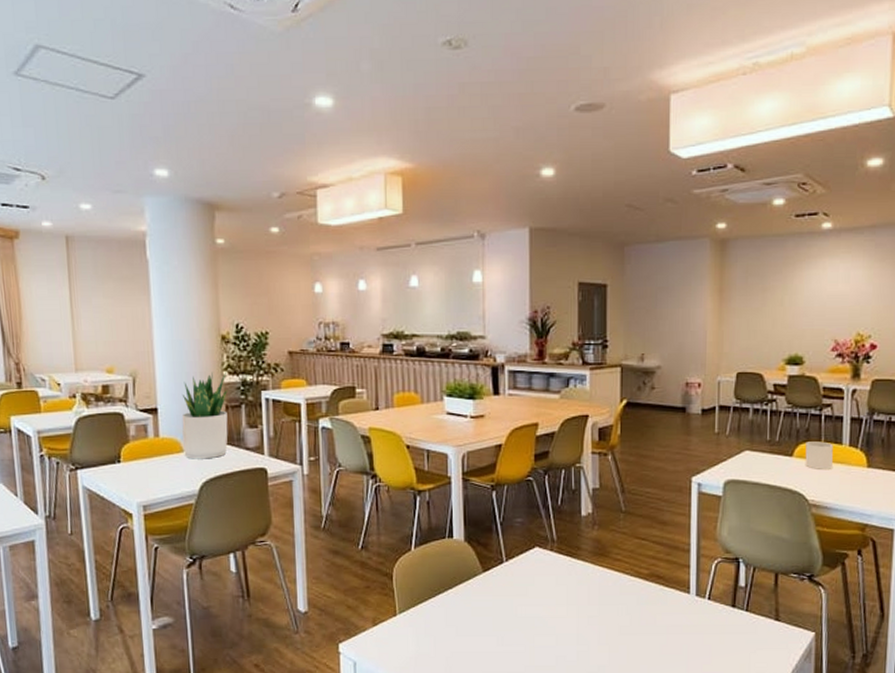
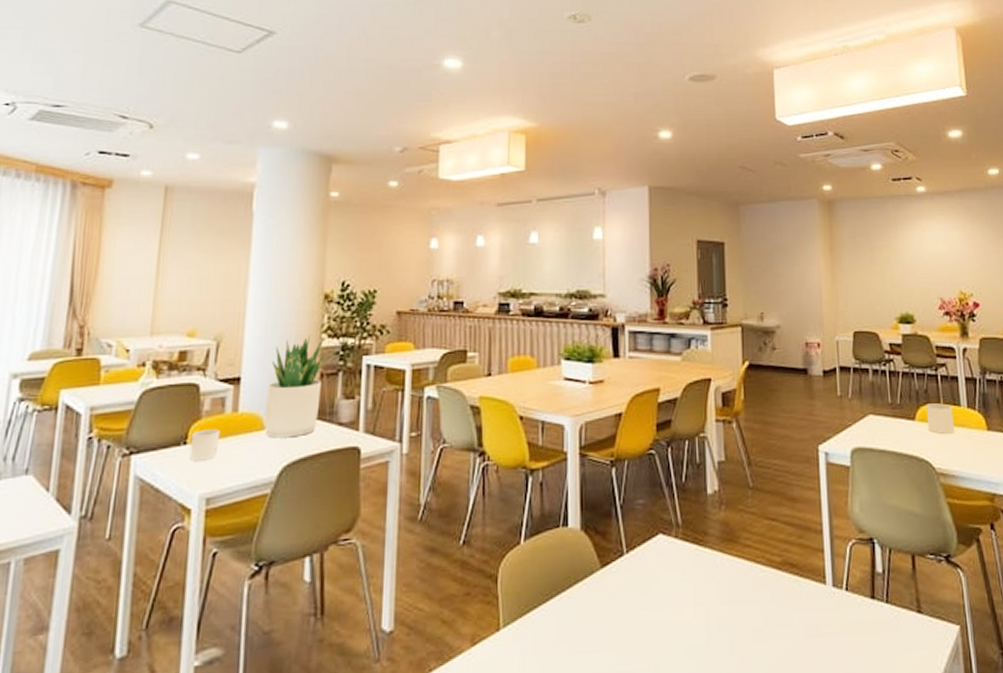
mug: none [123,451,147,476] -> present [189,429,220,461]

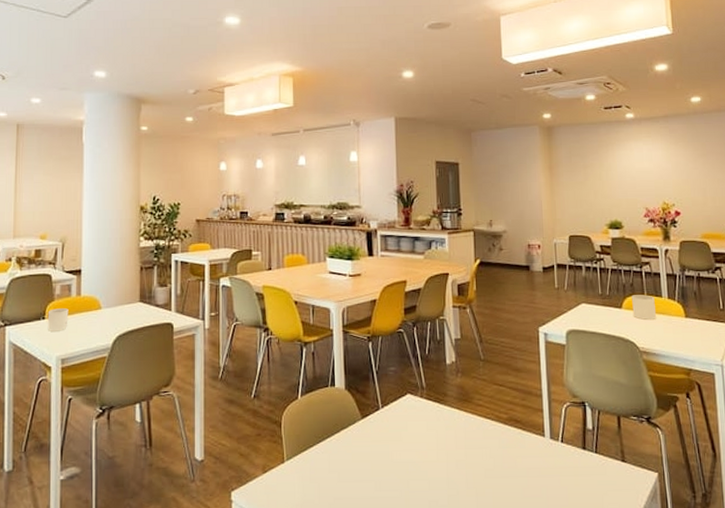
planter: present [265,334,325,438] -> none [101,237,143,316]

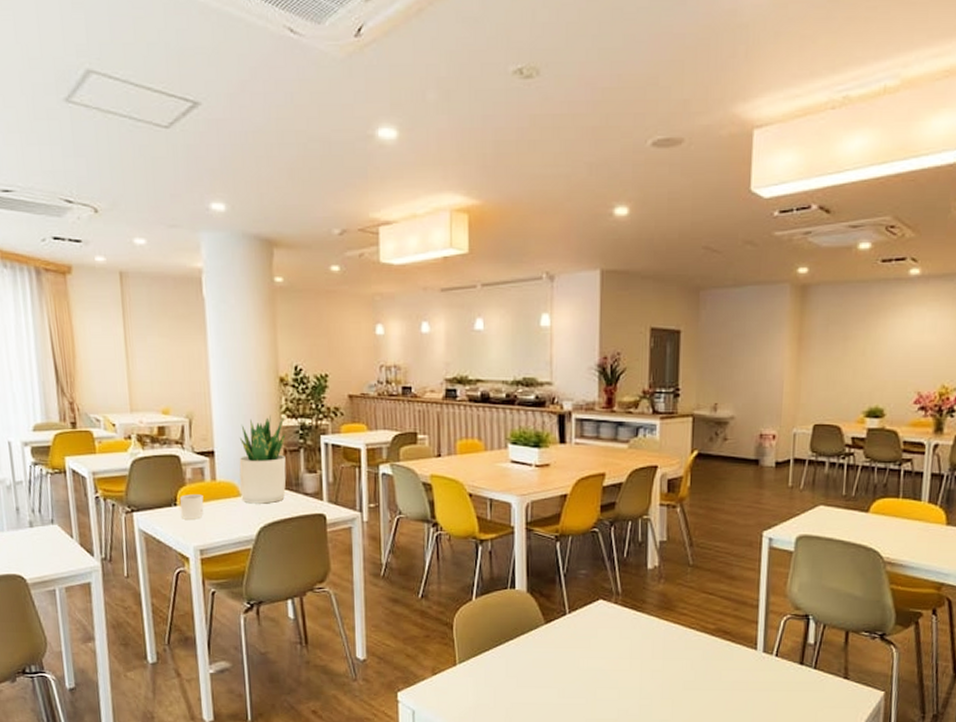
planter: none [101,237,143,316] -> present [239,414,287,504]
cup: present [631,295,657,321] -> none [881,497,912,527]

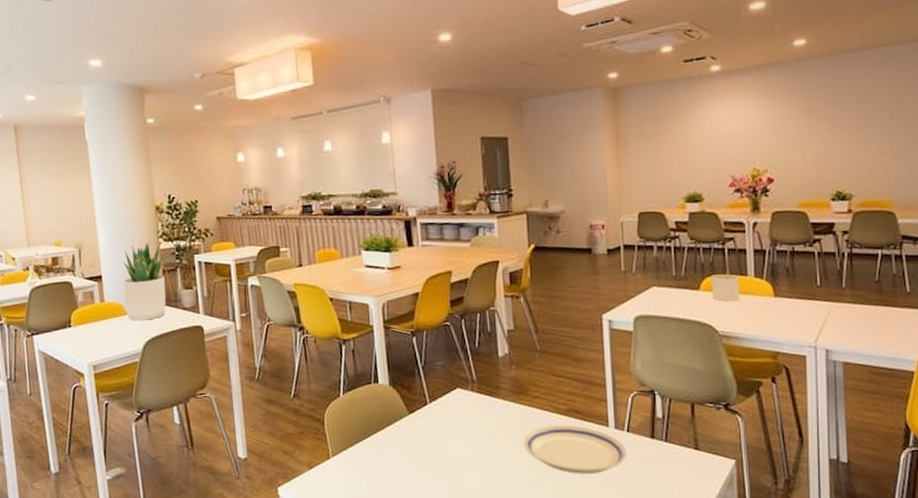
mug: present [179,494,204,519] -> none [73,315,95,339]
plate: none [665,645,772,697] -> present [523,425,626,474]
cup: none [881,497,912,527] -> present [711,274,741,302]

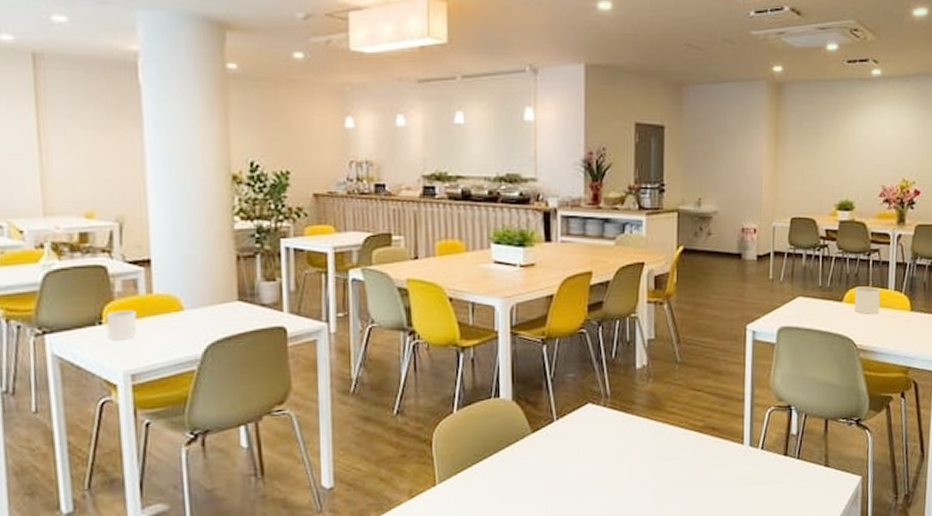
mug: none [73,315,95,339] -> present [105,310,137,340]
planter: present [123,239,166,321] -> none [181,216,240,319]
plate: present [523,425,626,474] -> none [655,443,759,495]

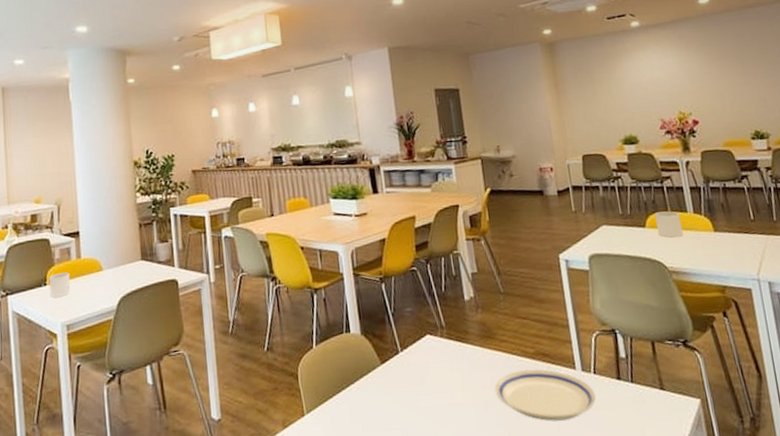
plate: none [655,443,759,495] -> present [495,369,596,421]

